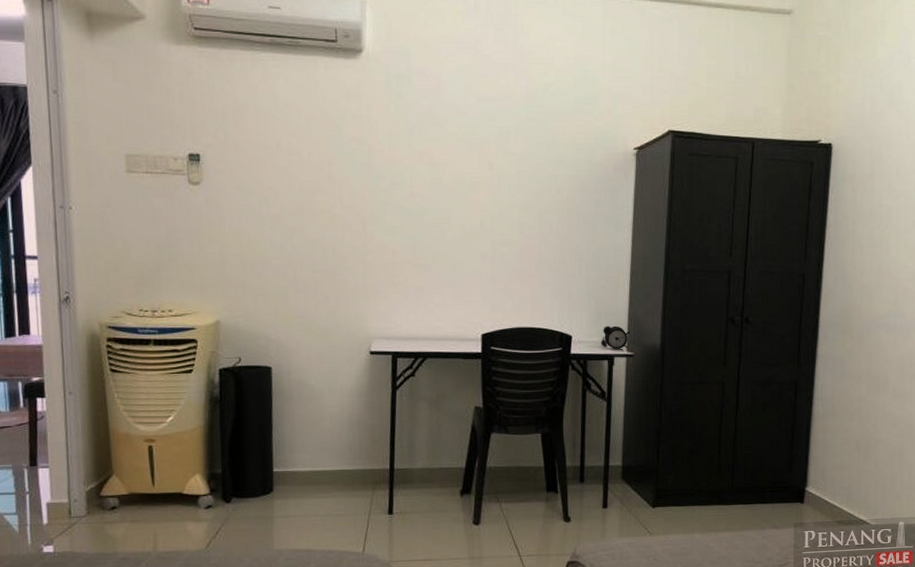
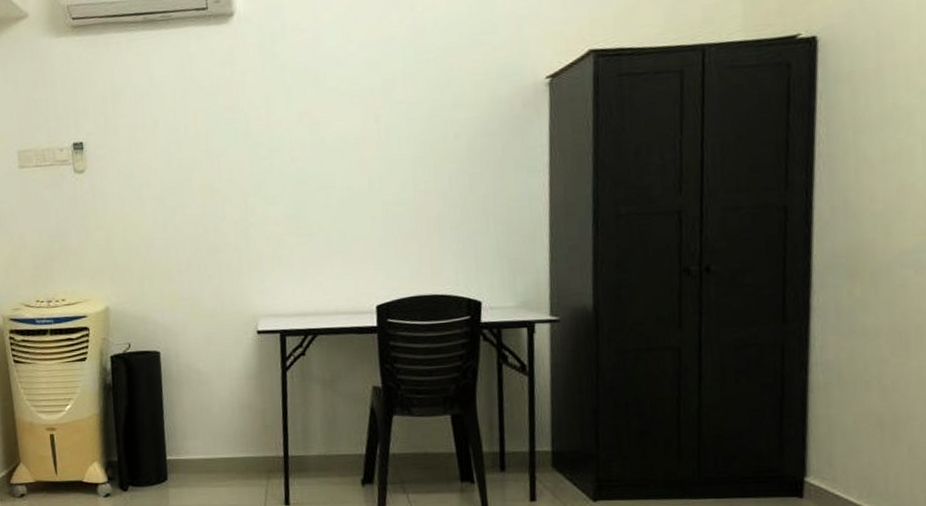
alarm clock: present [601,326,630,350] -> none [517,286,553,315]

